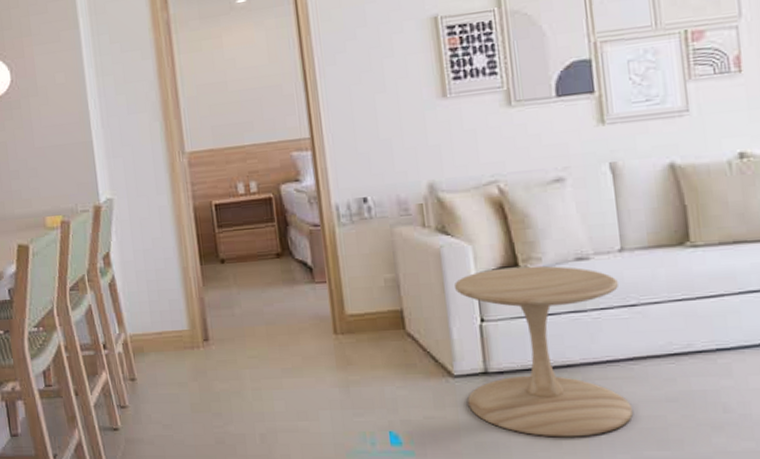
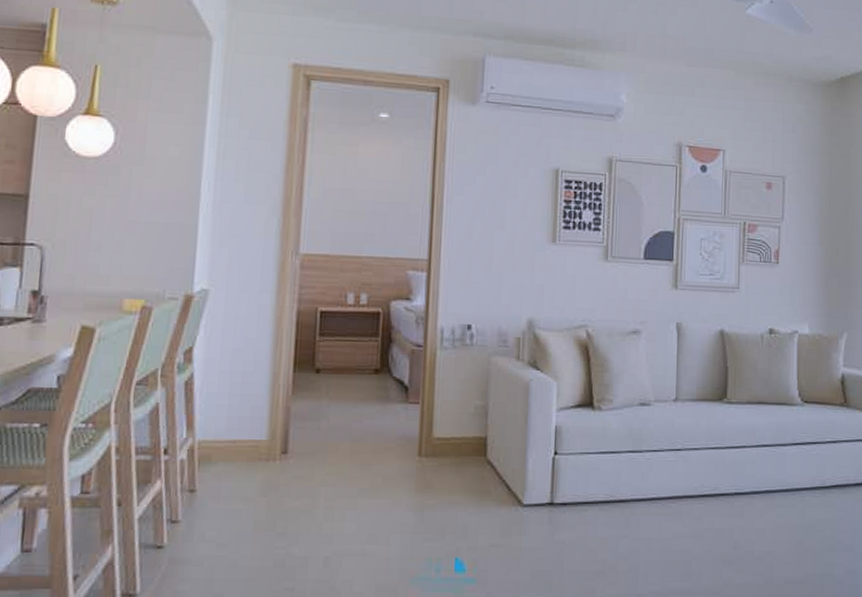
side table: present [455,266,634,438] -> none [532,406,670,568]

